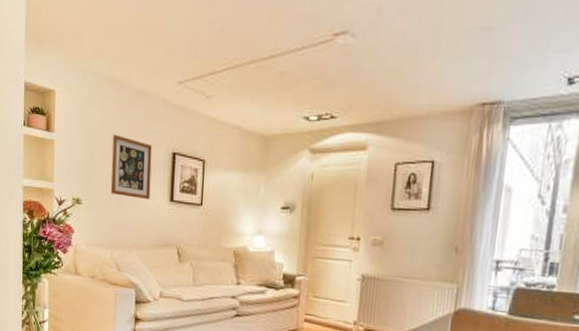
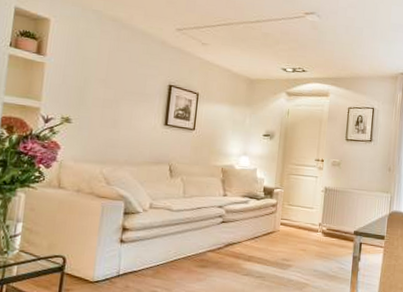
wall art: present [110,134,153,200] -> none [104,64,150,123]

